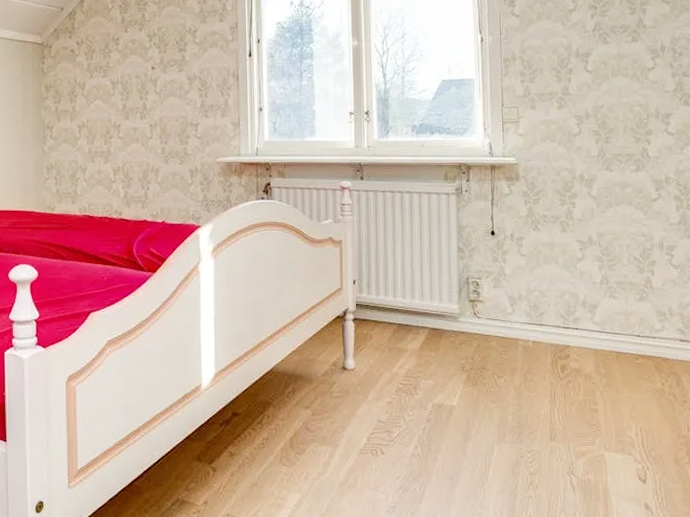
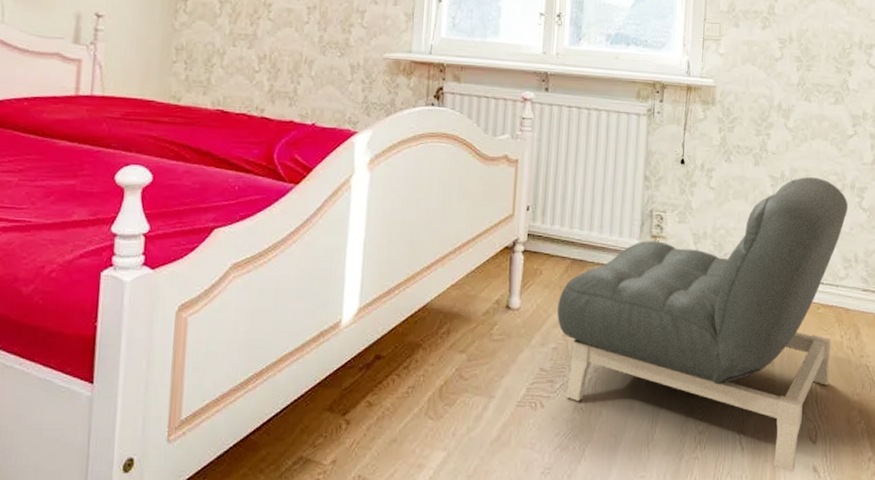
armchair: none [389,240,658,509] -> present [557,177,848,472]

